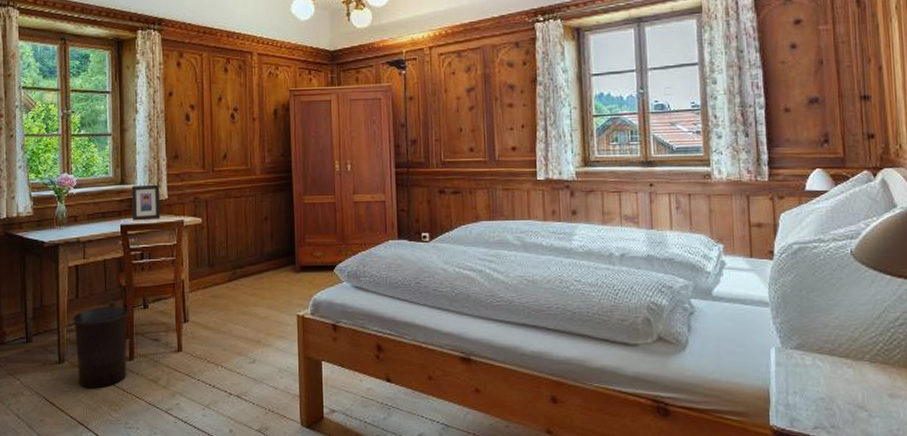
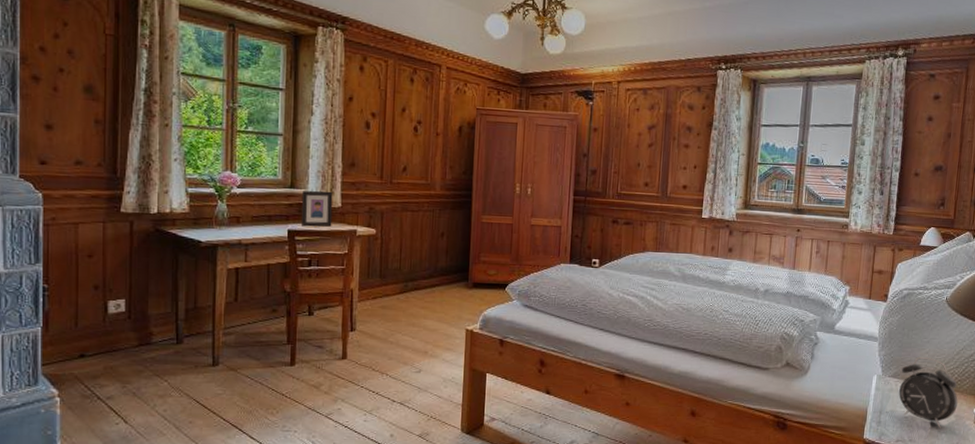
waste bin: present [73,307,128,389] -> none [230,311,292,393]
alarm clock: none [806,323,889,411] -> present [899,356,958,429]

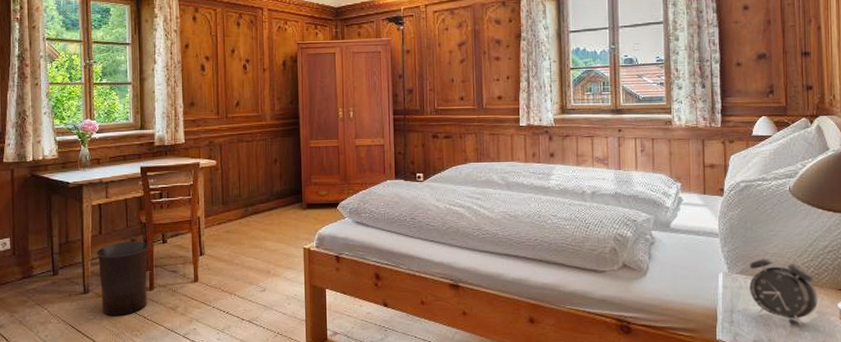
waste bin: none [230,311,292,393] -> present [97,242,148,317]
picture frame: present [301,190,333,228] -> none [150,129,178,163]

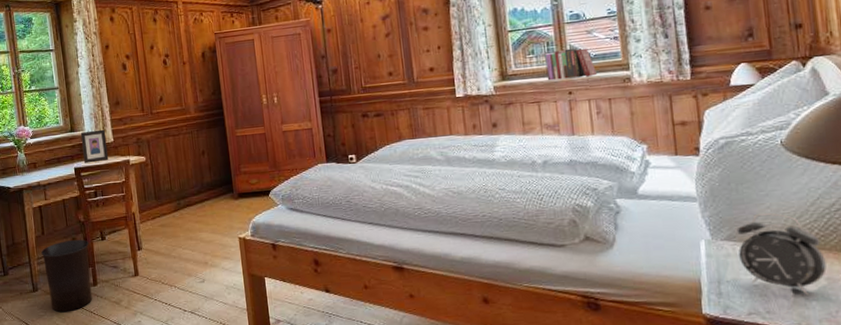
picture frame: none [150,129,178,163] -> present [80,129,109,164]
books: none [600,89,644,118] -> present [545,48,597,81]

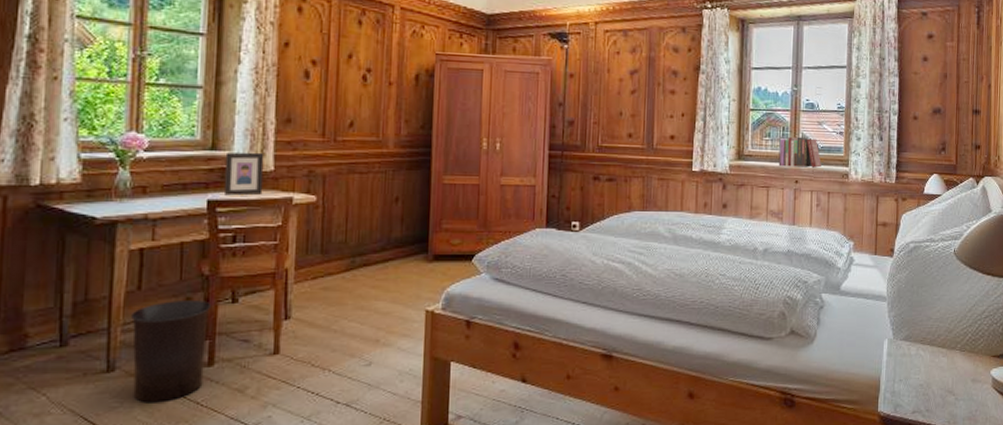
alarm clock: present [737,212,827,295] -> none [912,315,973,395]

